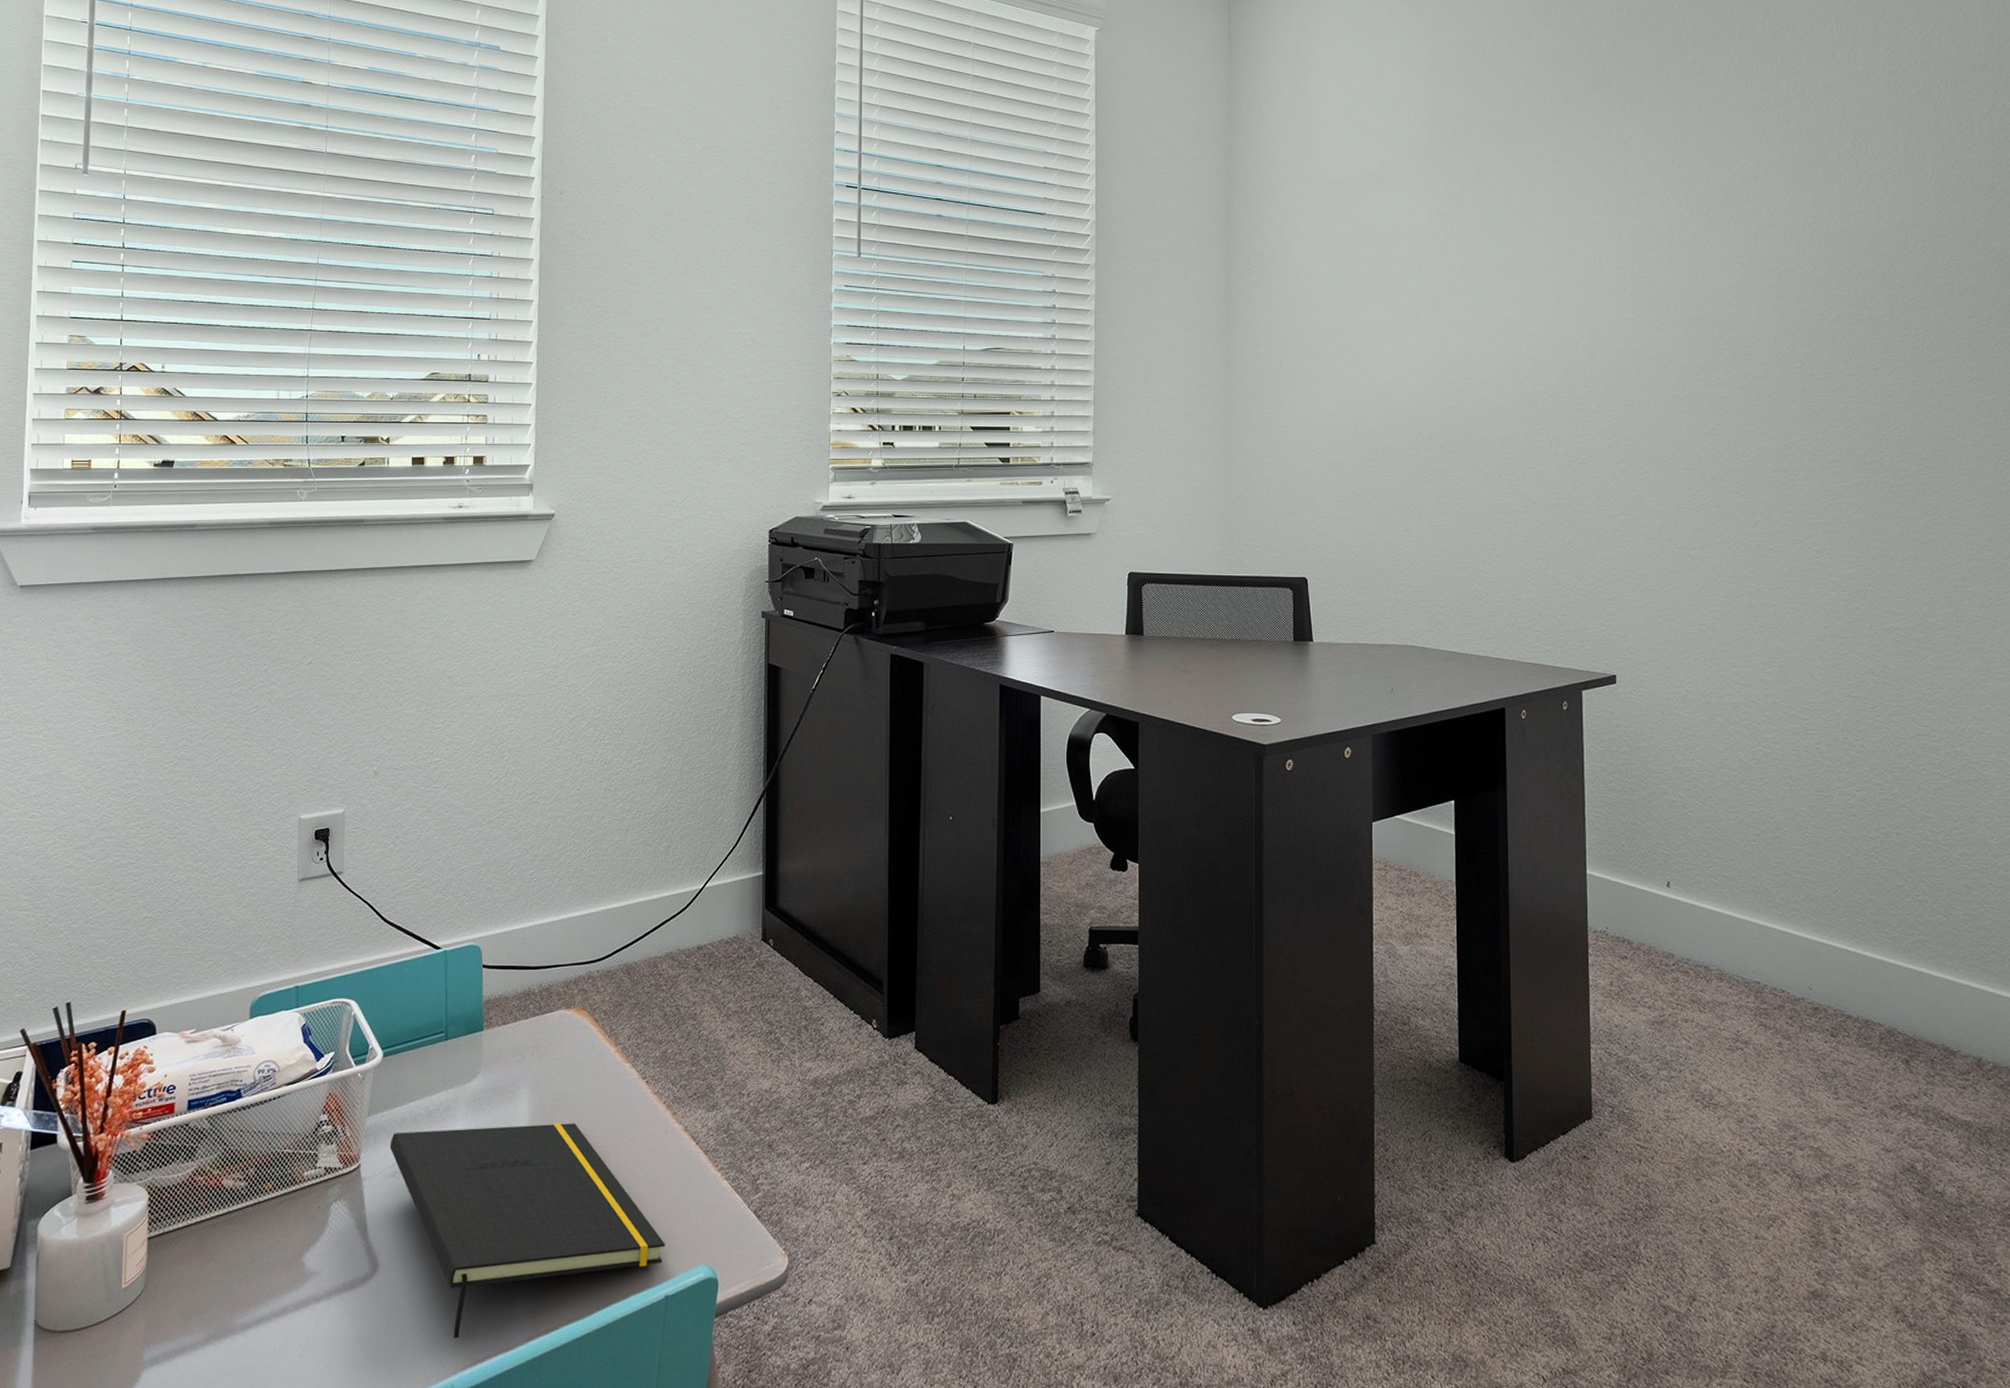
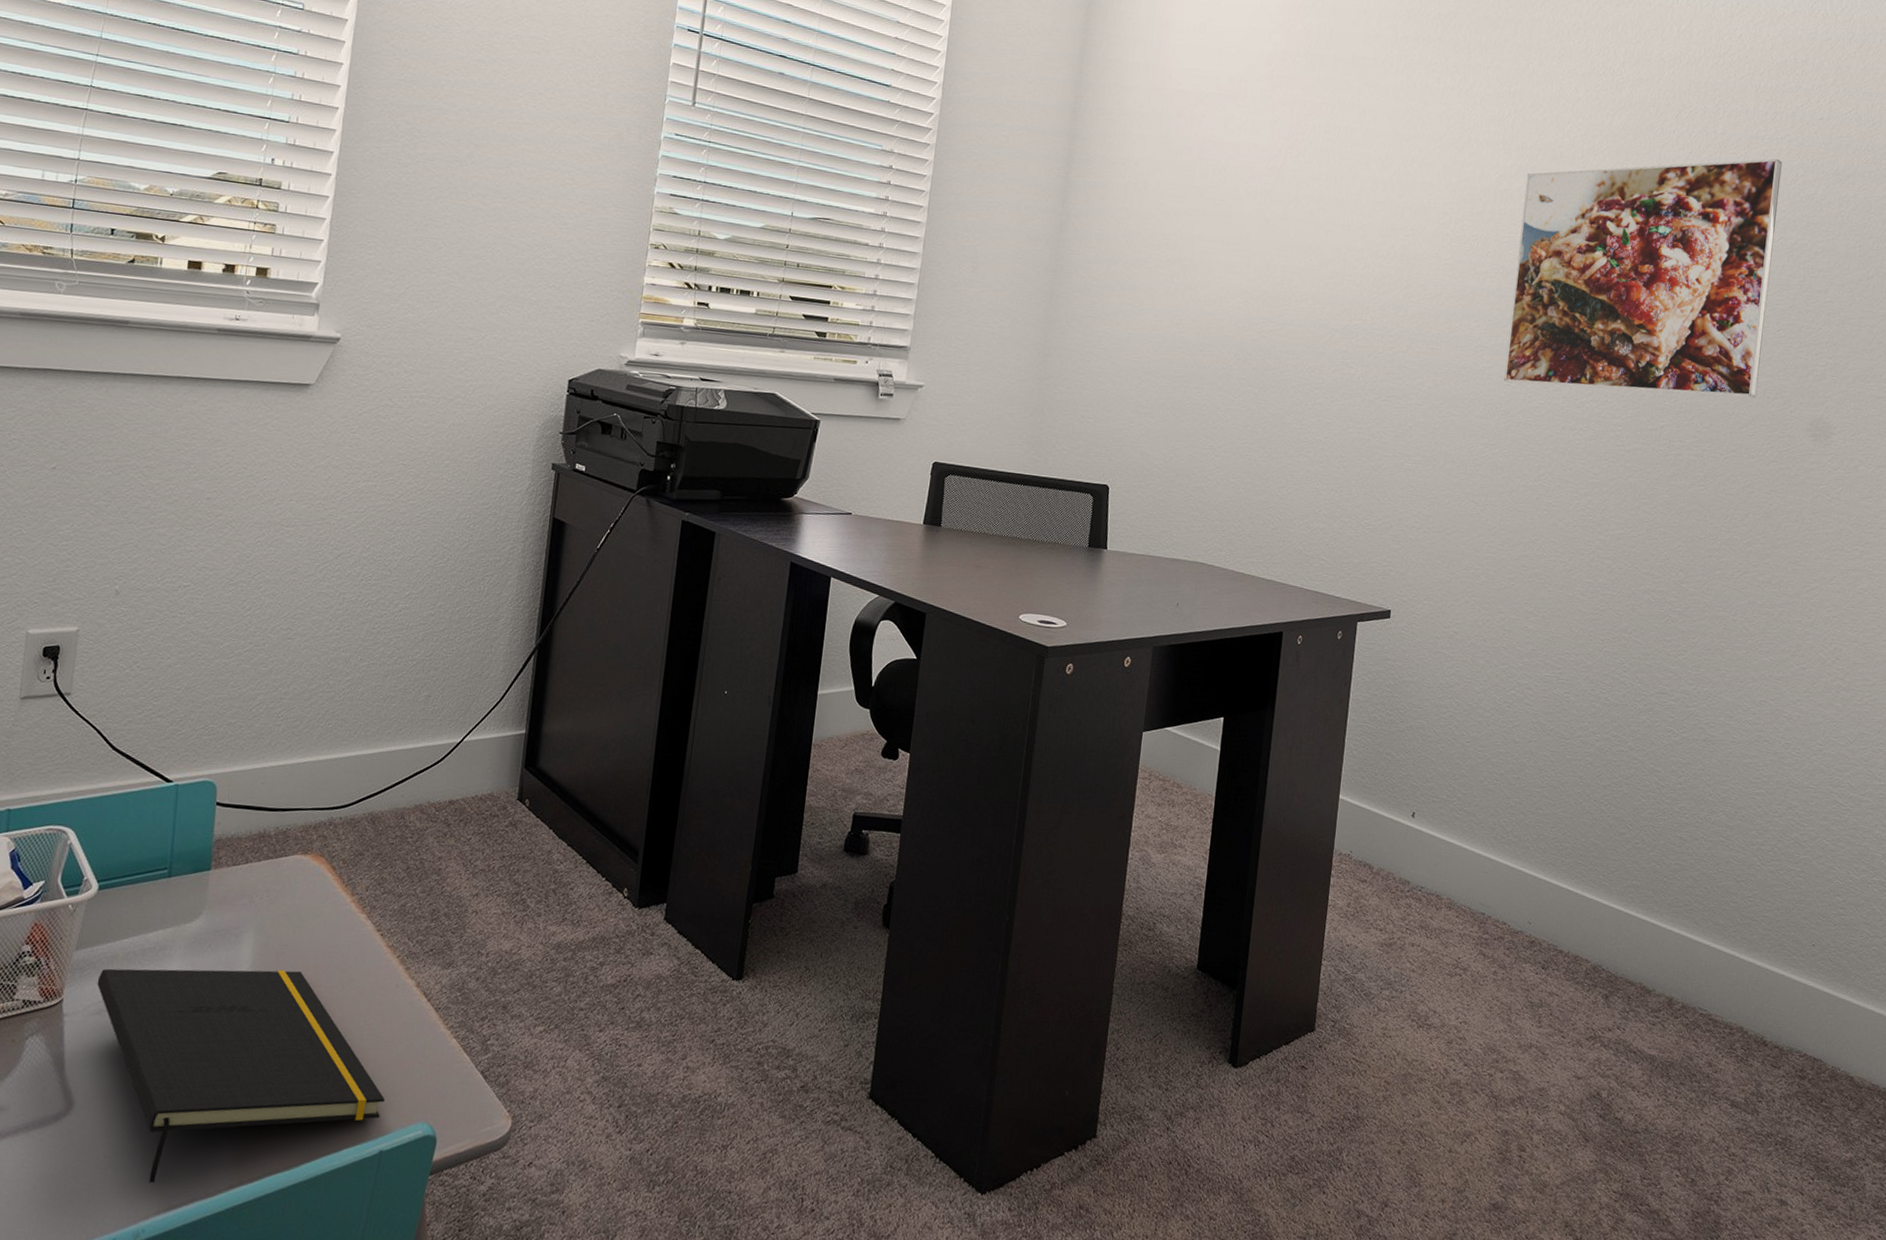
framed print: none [1700,169,1982,431] -> present [1504,158,1783,398]

